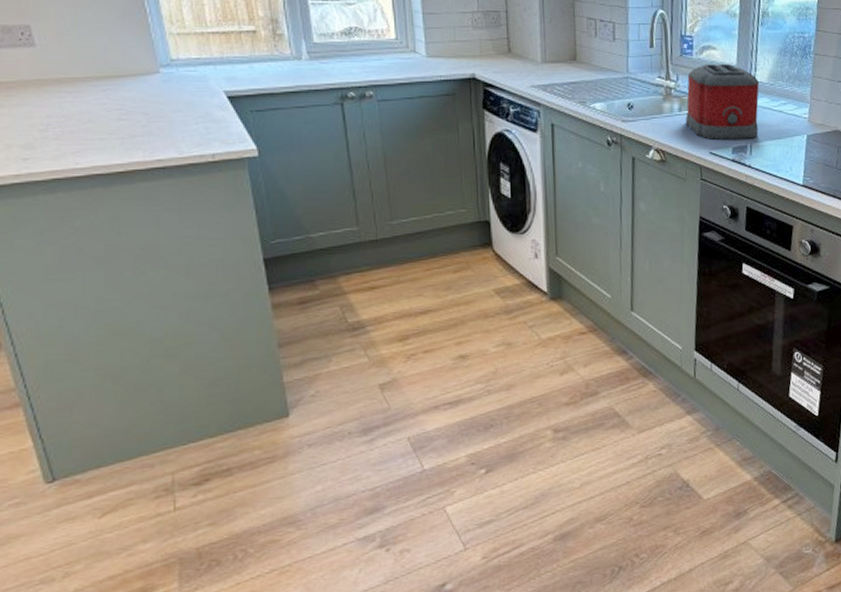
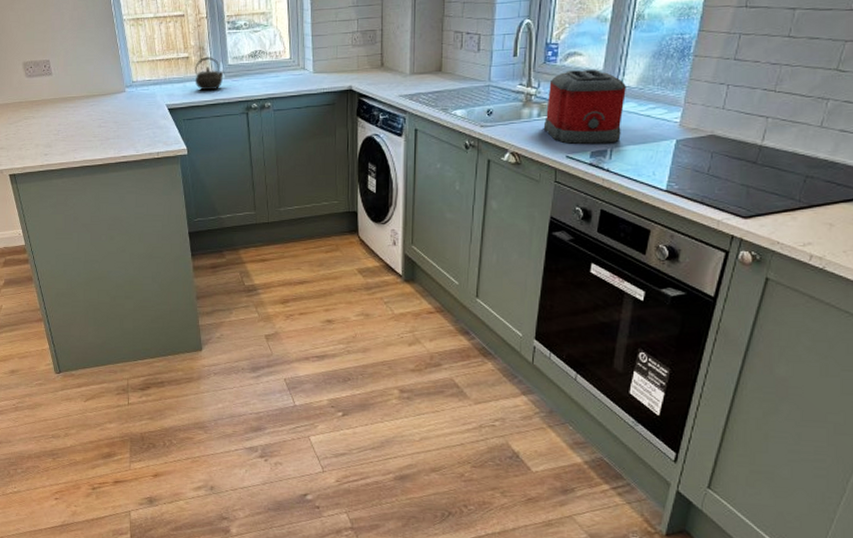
kettle: none [265,32,308,75] -> present [194,57,224,91]

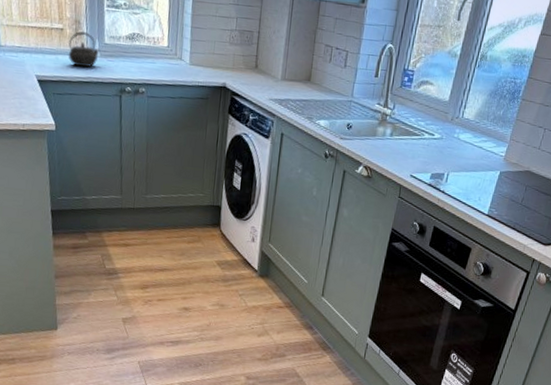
toaster: present [543,70,626,144] -> none [394,97,466,168]

